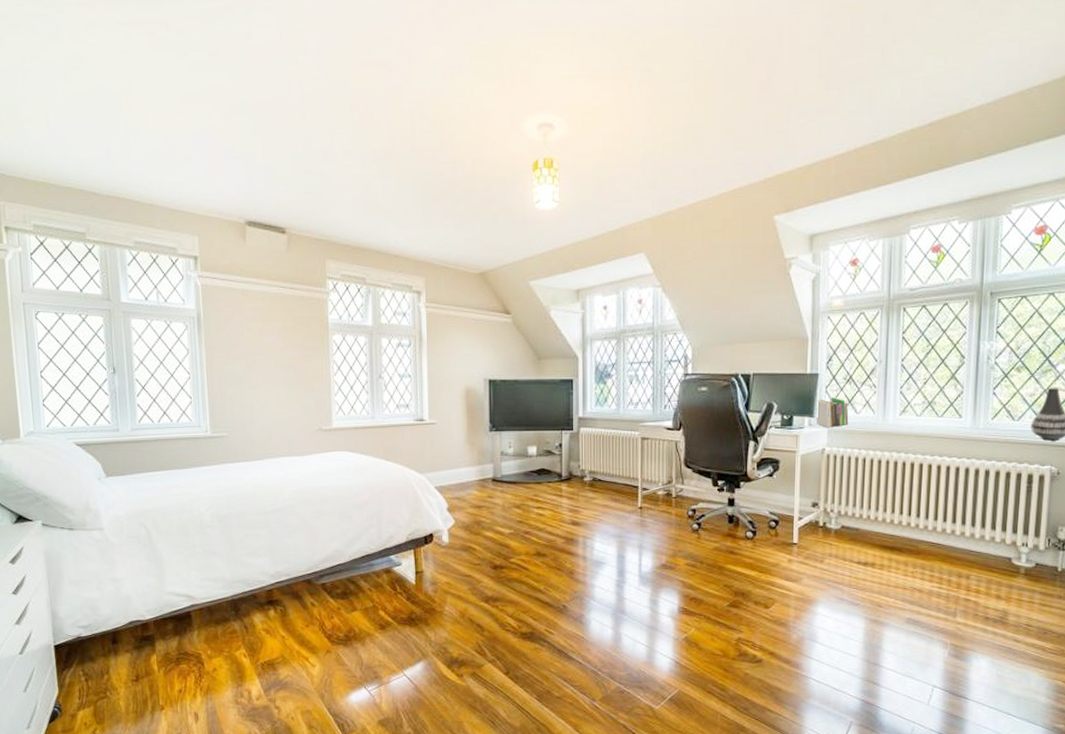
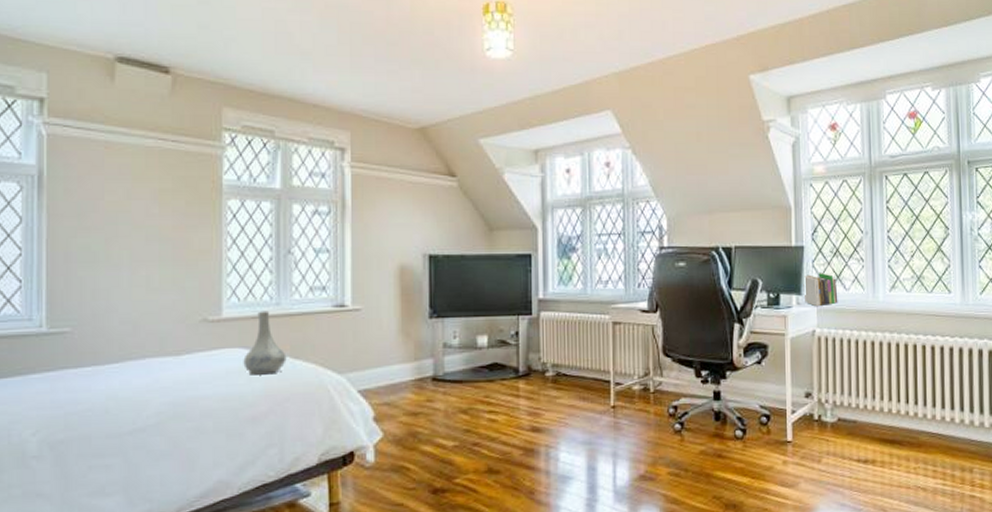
vase: none [349,423,381,472] -> present [243,311,287,375]

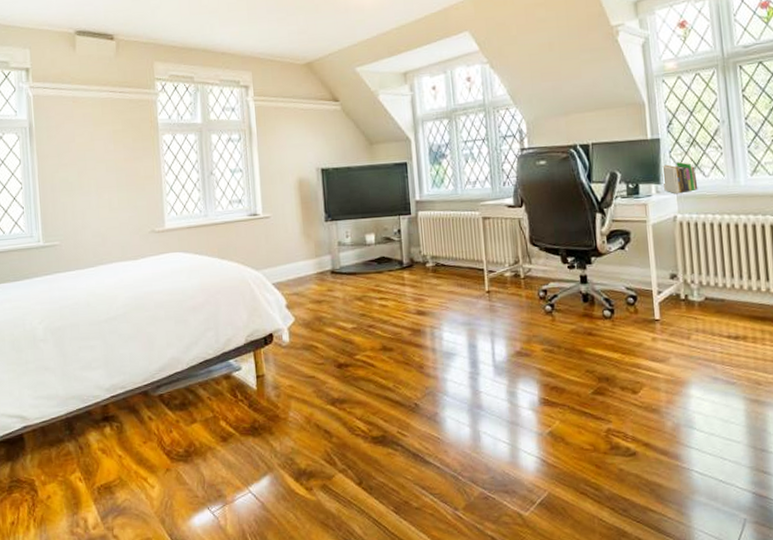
vase: present [243,311,287,375] -> none [183,221,216,274]

